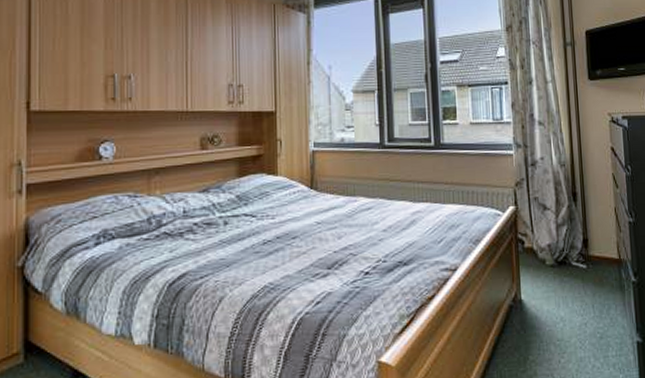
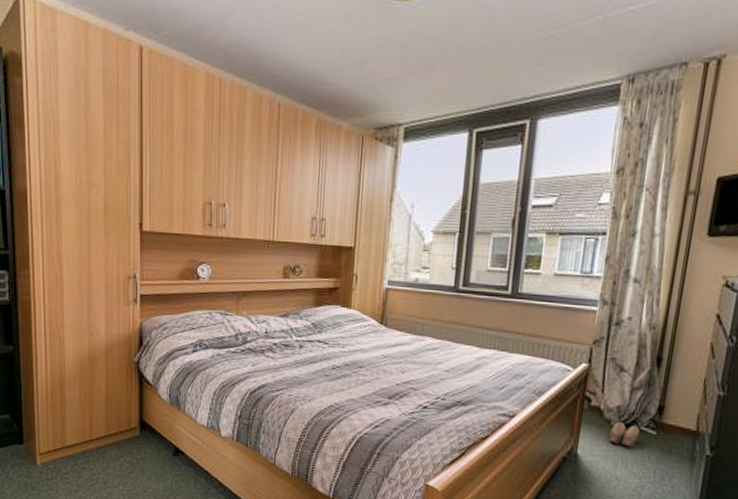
slippers: none [547,259,572,285] -> present [609,421,640,447]

